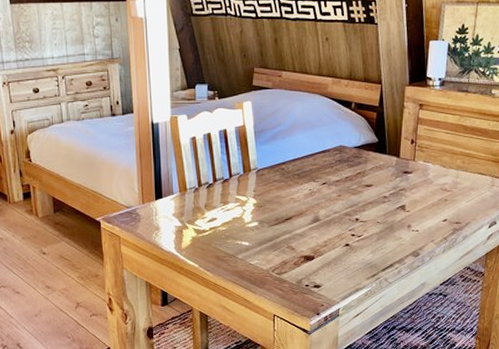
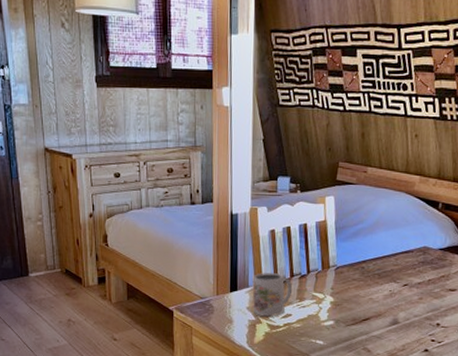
mug: none [177,178,216,222] -> present [252,272,293,317]

